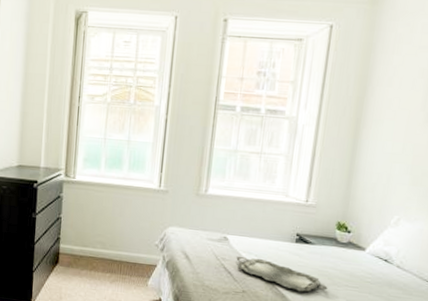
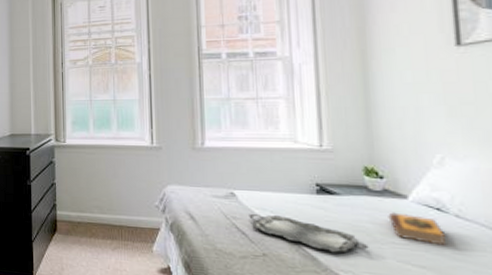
hardback book: none [347,261,387,290] -> present [388,212,447,246]

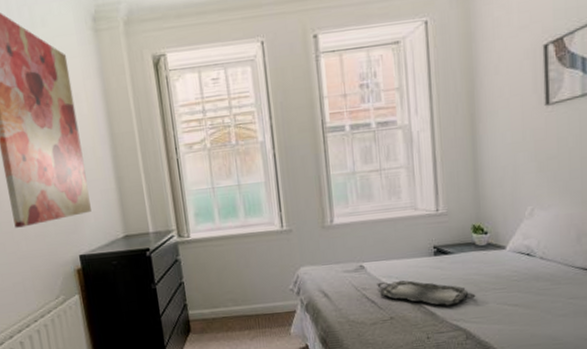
hardback book: present [388,212,447,246] -> none [491,262,534,285]

